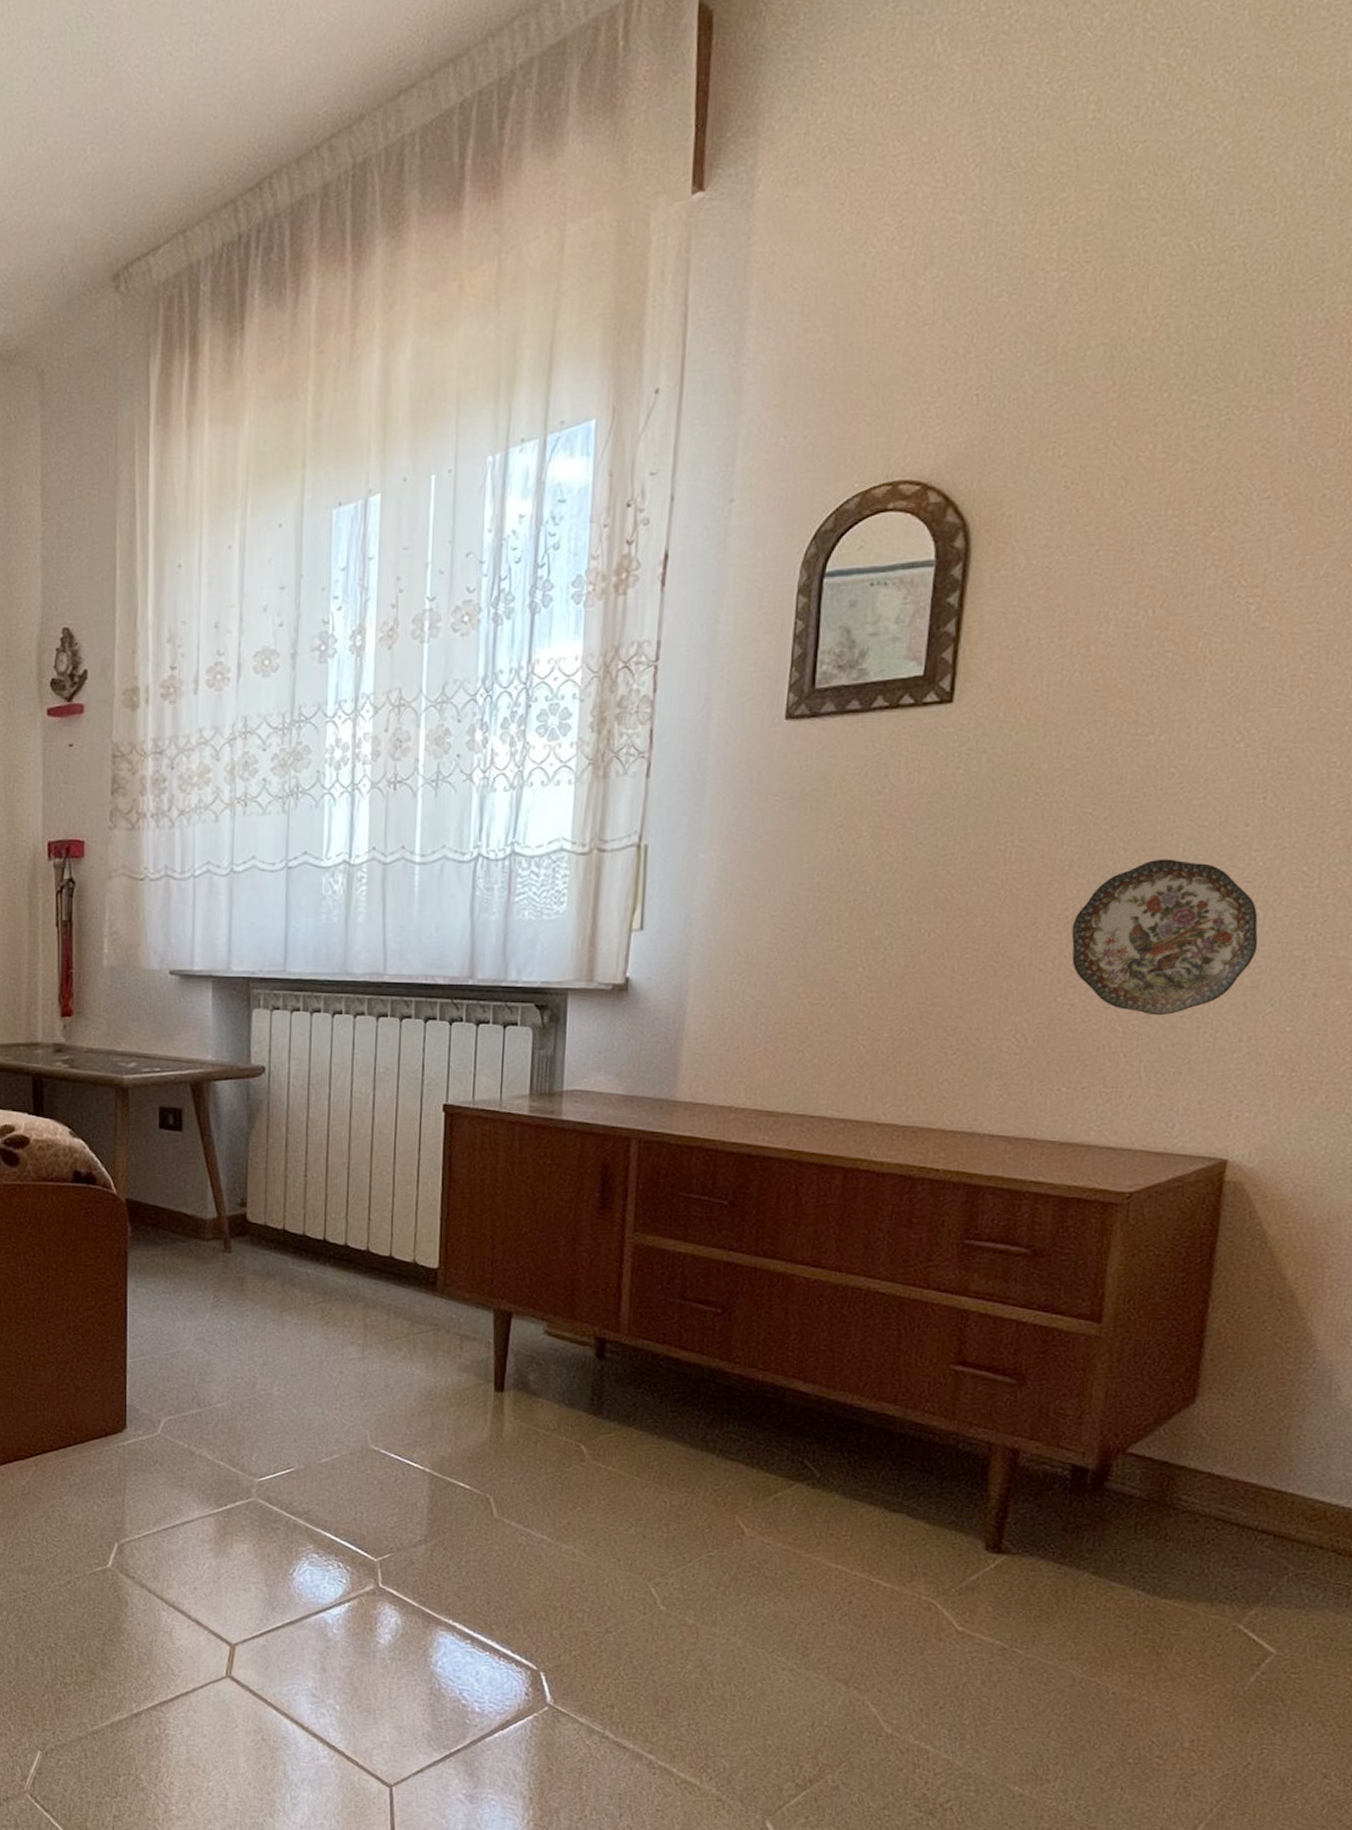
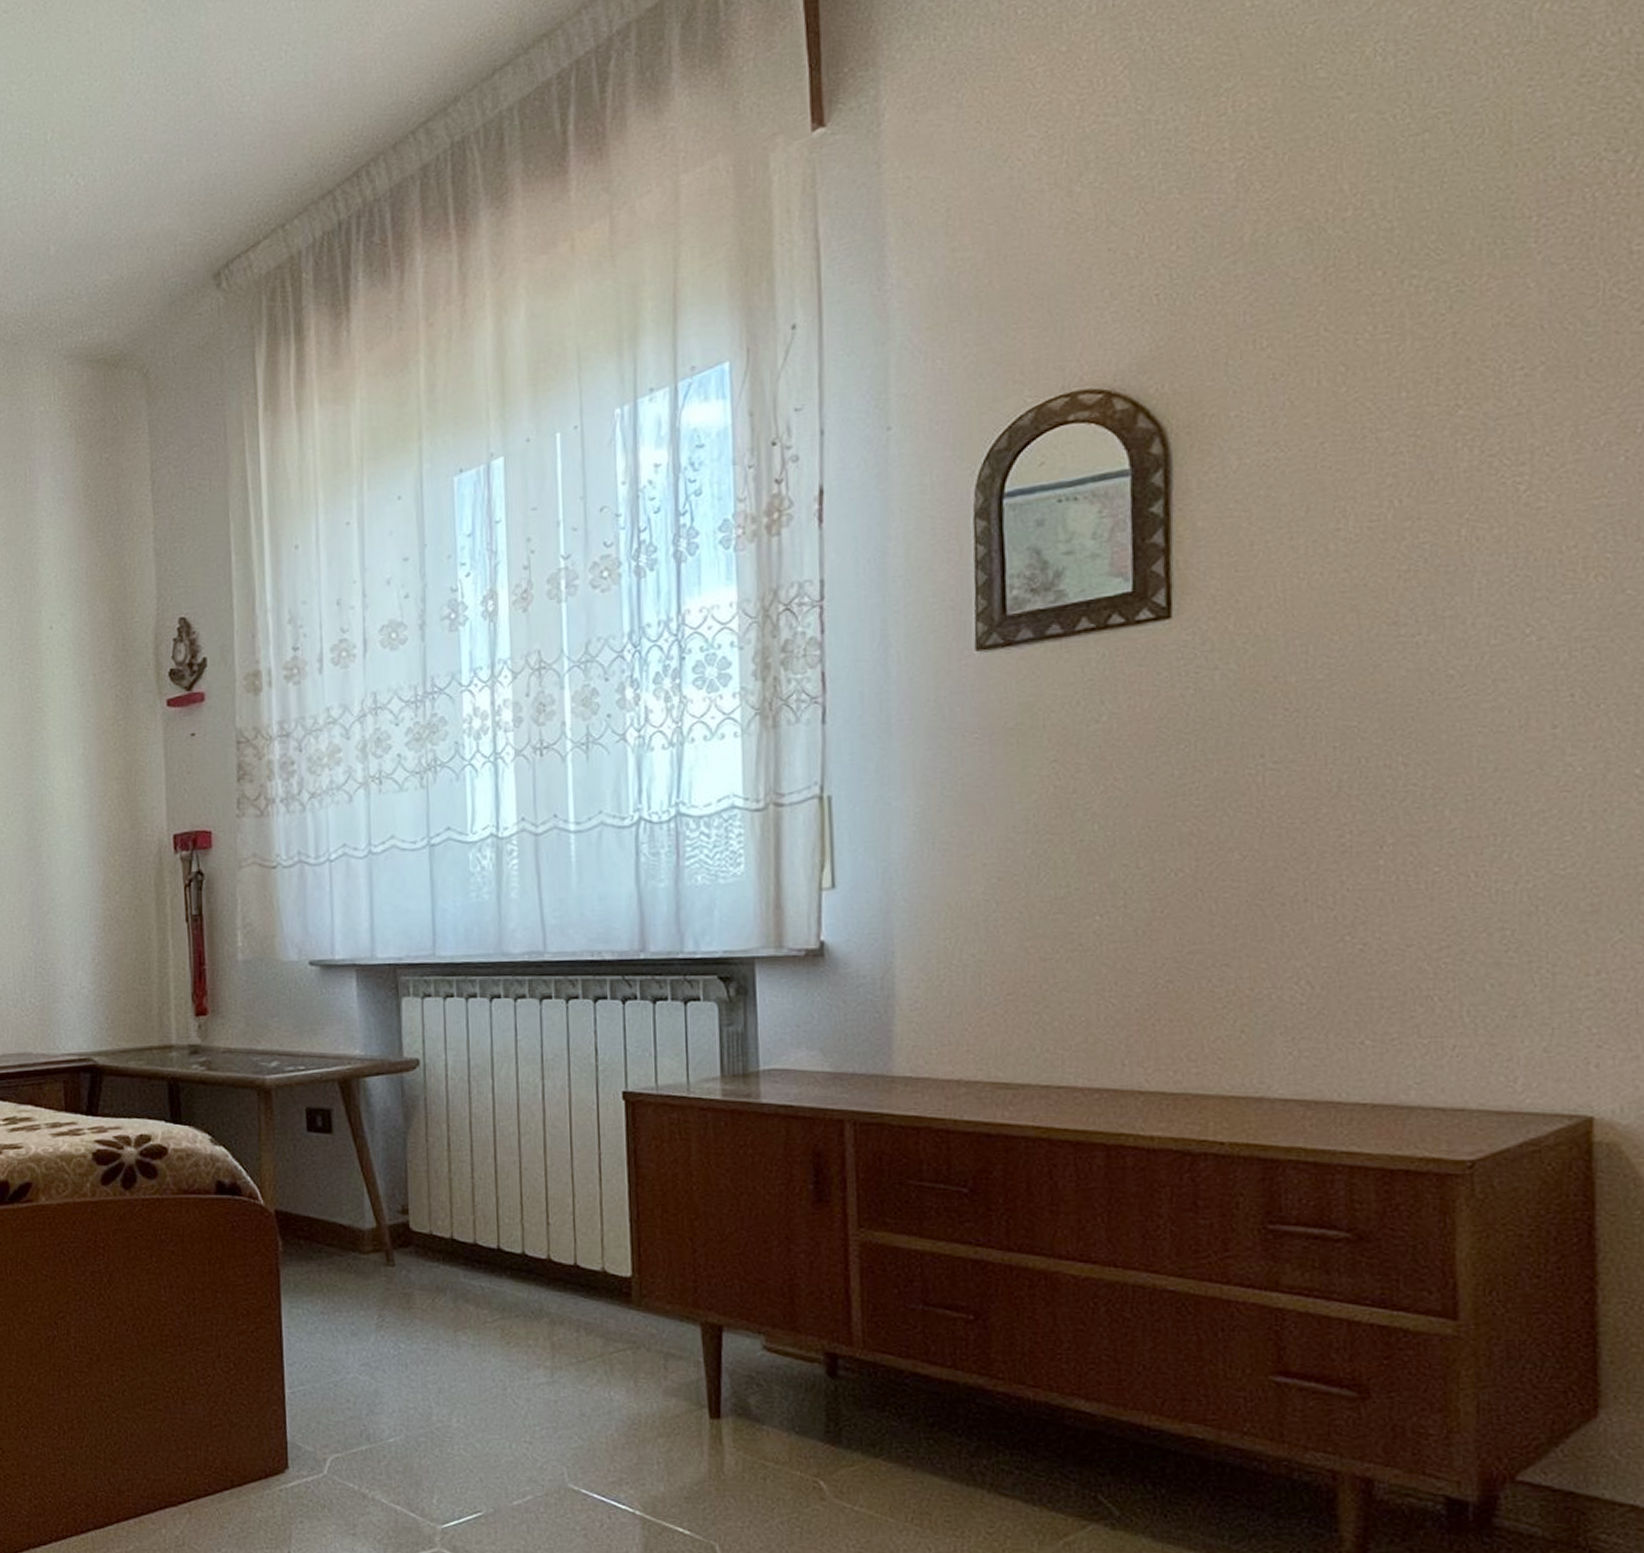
decorative plate: present [1071,859,1258,1016] -> none [1351,771,1592,951]

